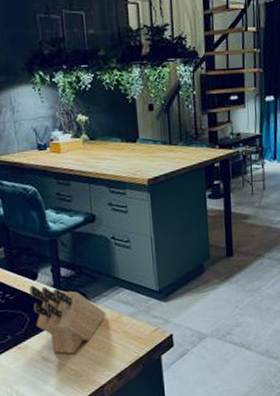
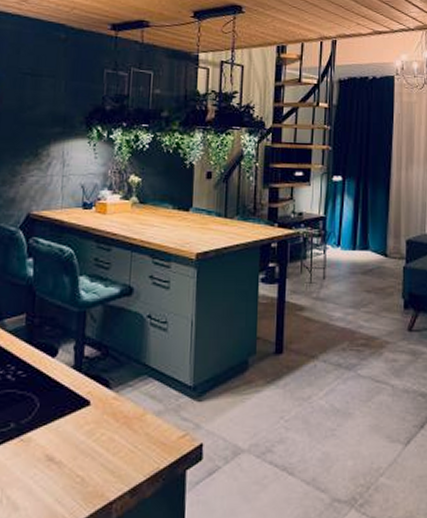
knife block: present [29,285,106,354] -> none [45,363,129,455]

